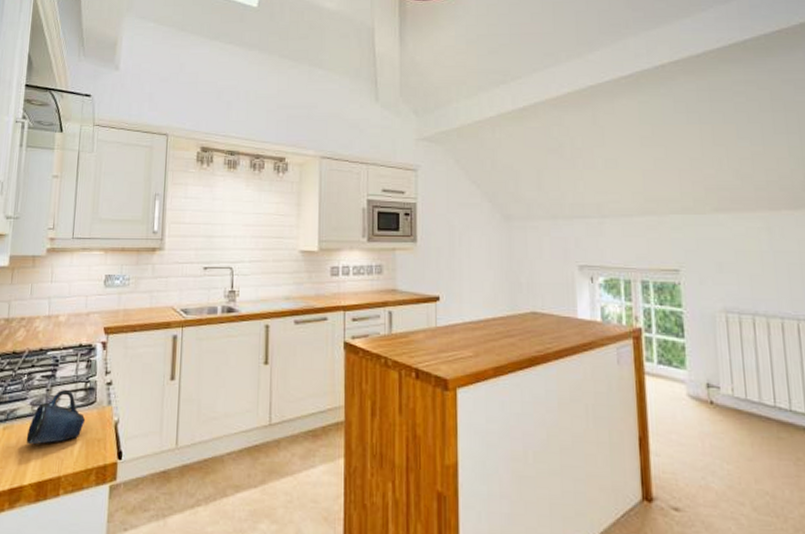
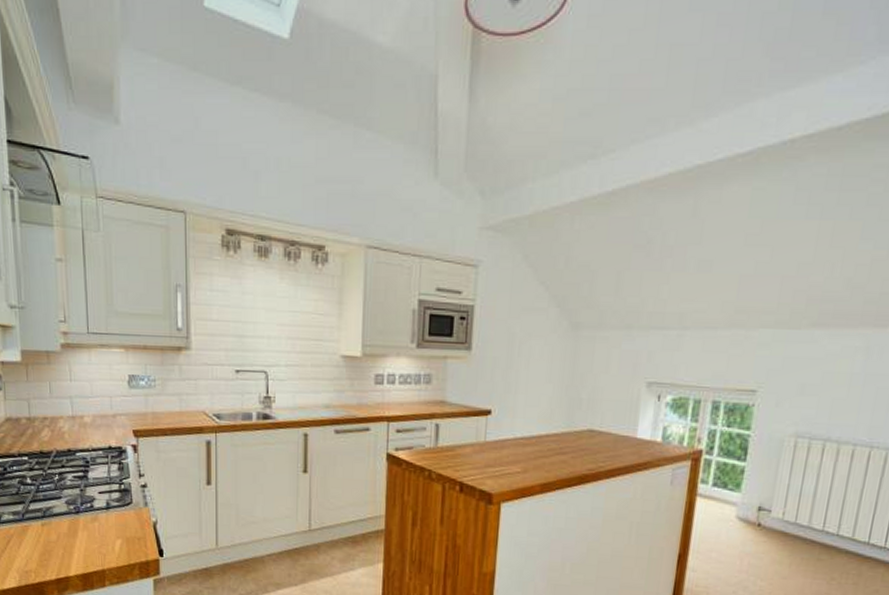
mug: present [26,389,86,445] -> none [66,489,124,541]

